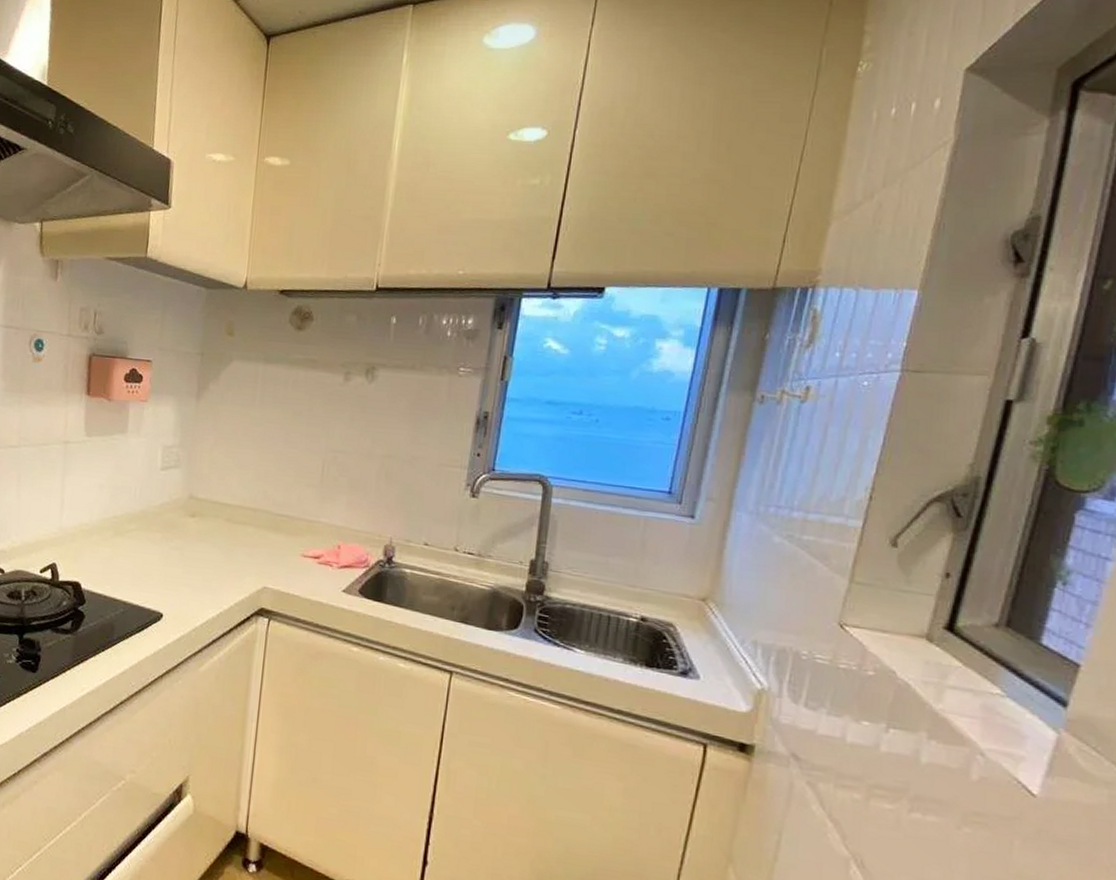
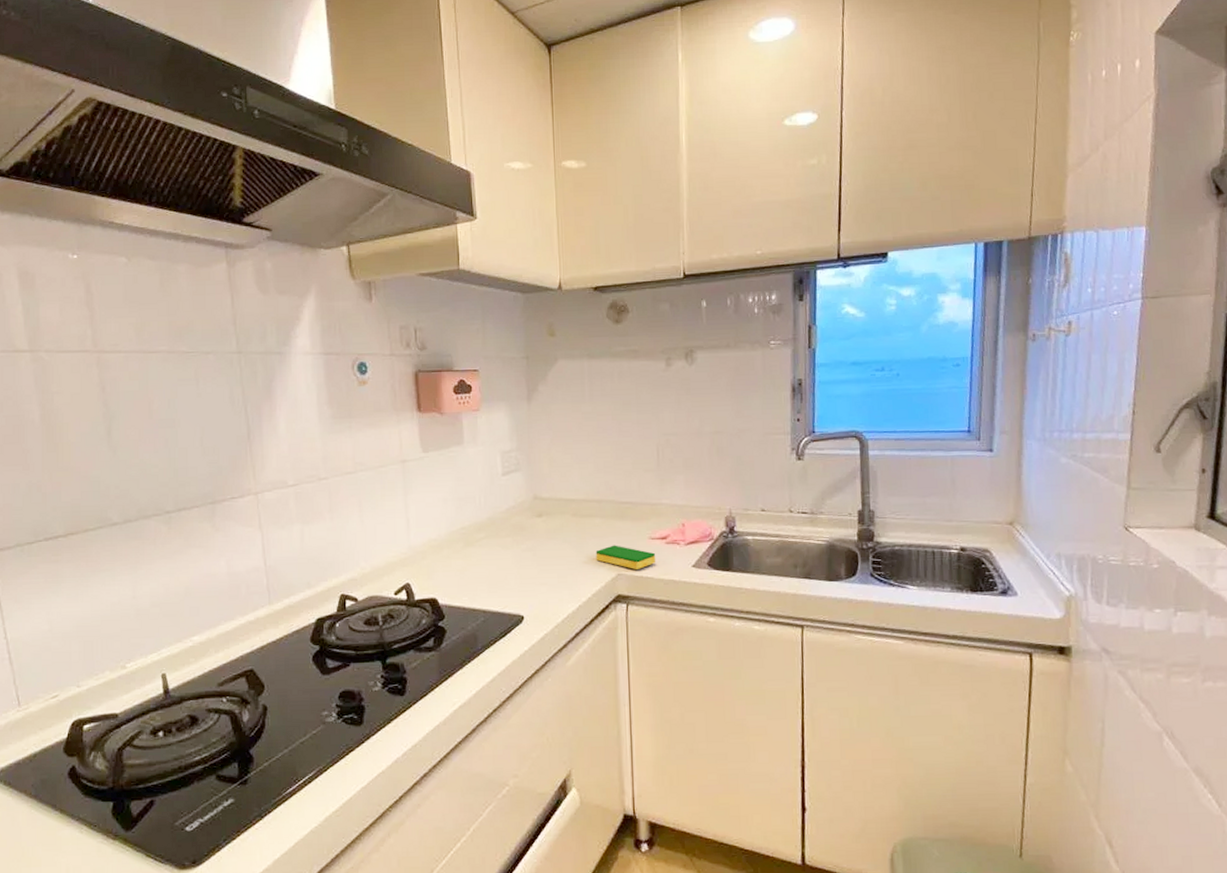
dish sponge: none [243,556,306,586] -> present [595,545,656,569]

